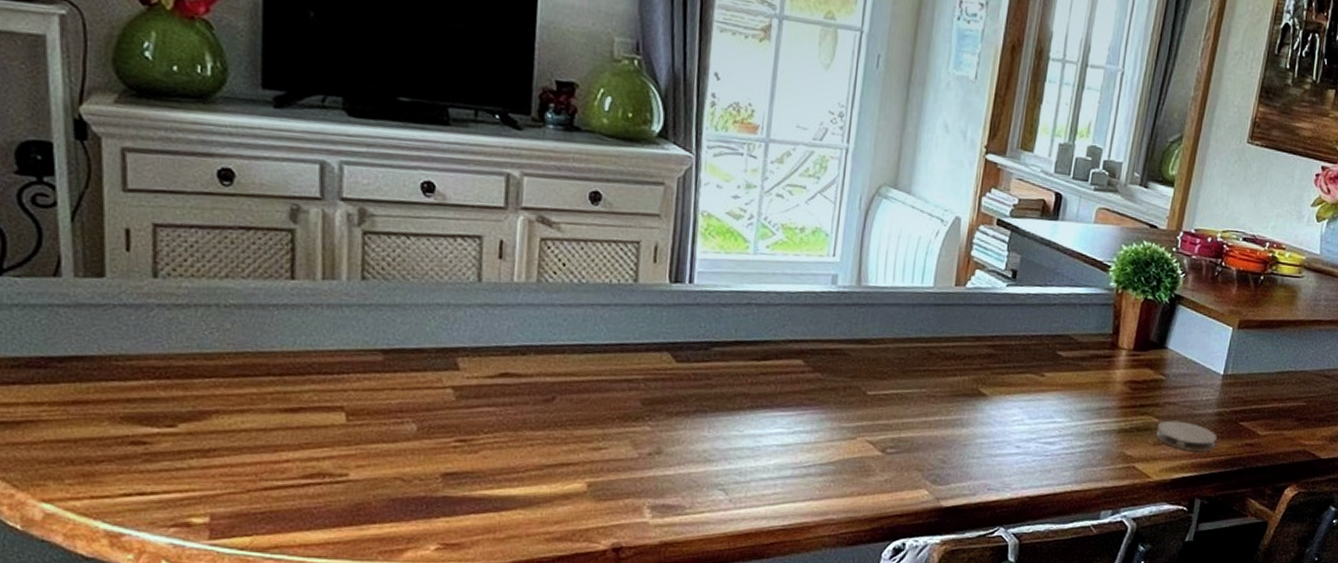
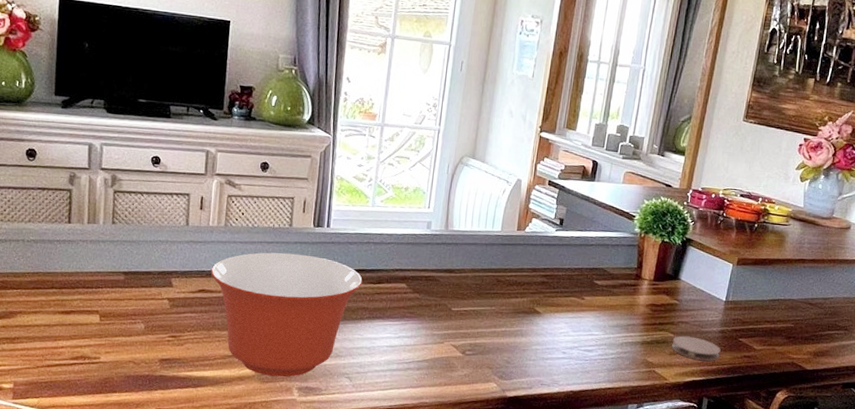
mixing bowl: none [517,319,742,493] -> present [210,252,363,378]

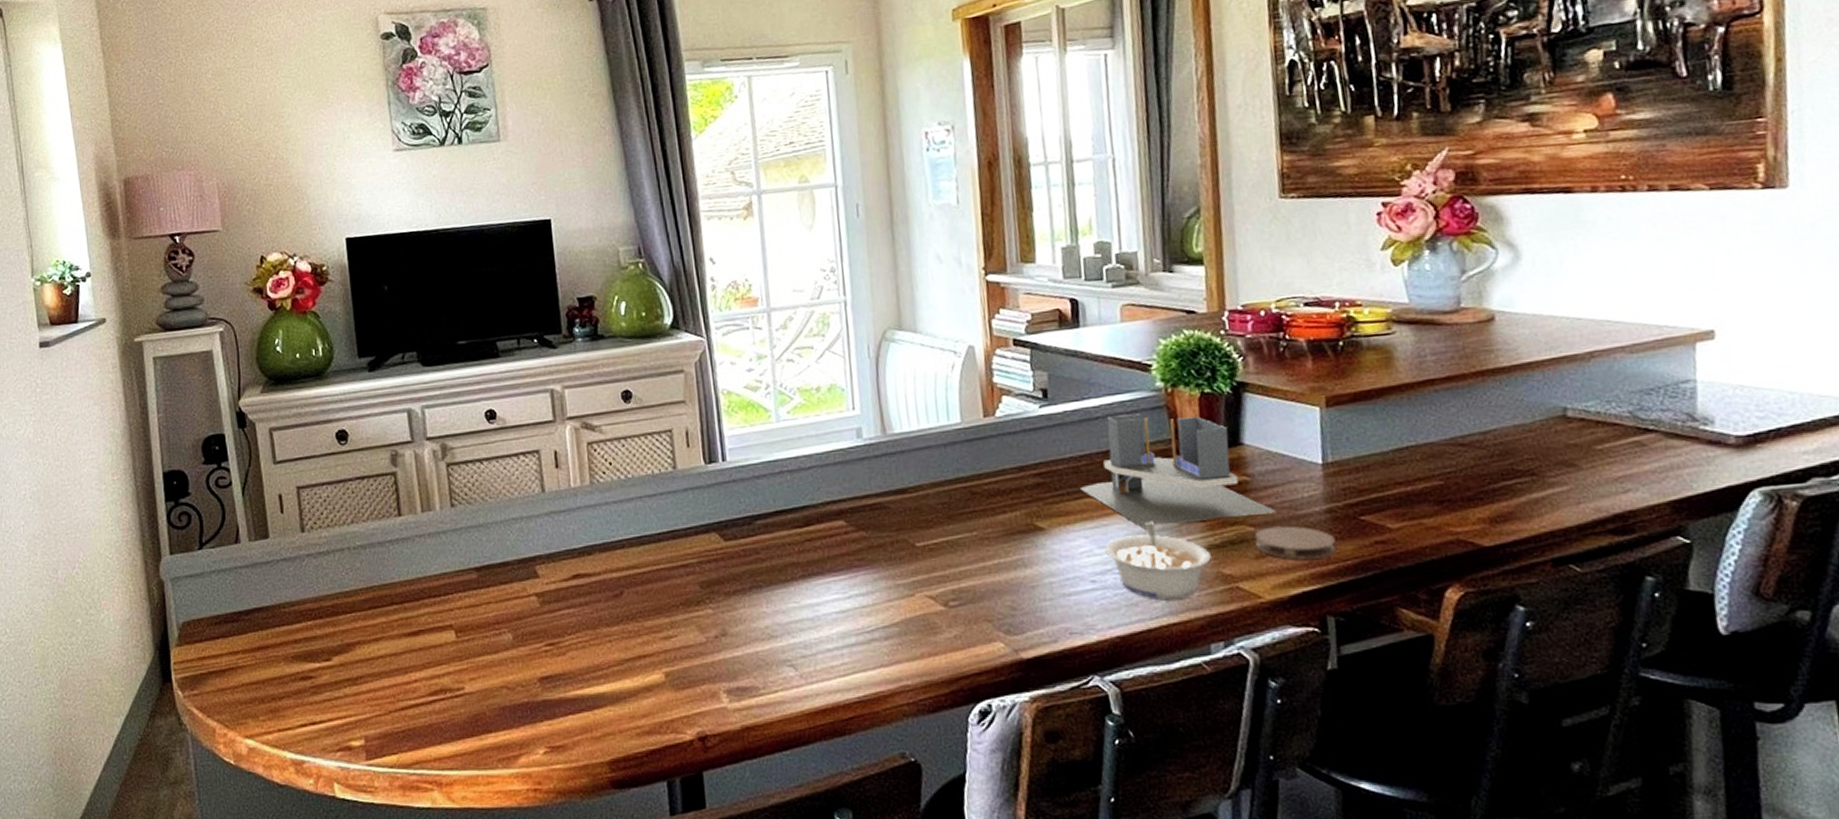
mixing bowl: present [210,252,363,378] -> none [583,503,785,680]
utensil holder: none [569,245,690,328] -> present [1079,413,1277,527]
legume: none [576,319,643,373] -> present [1105,521,1211,600]

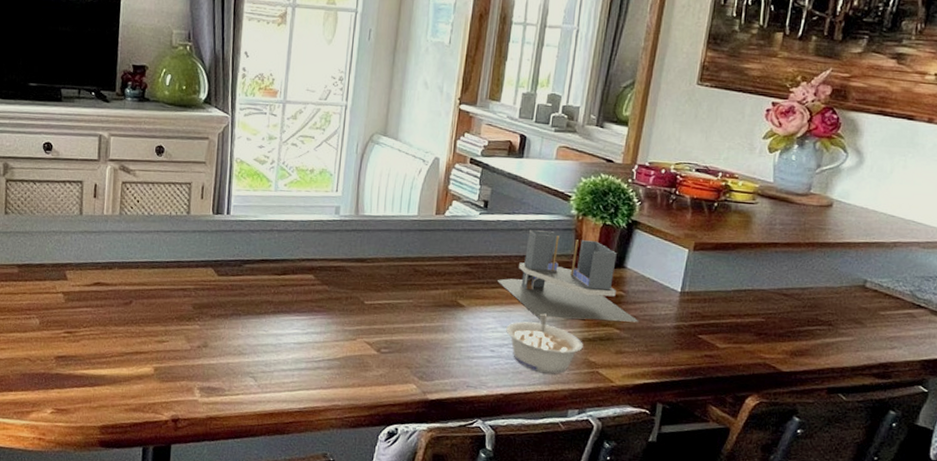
coaster: present [1254,525,1337,560] -> none [618,332,677,361]

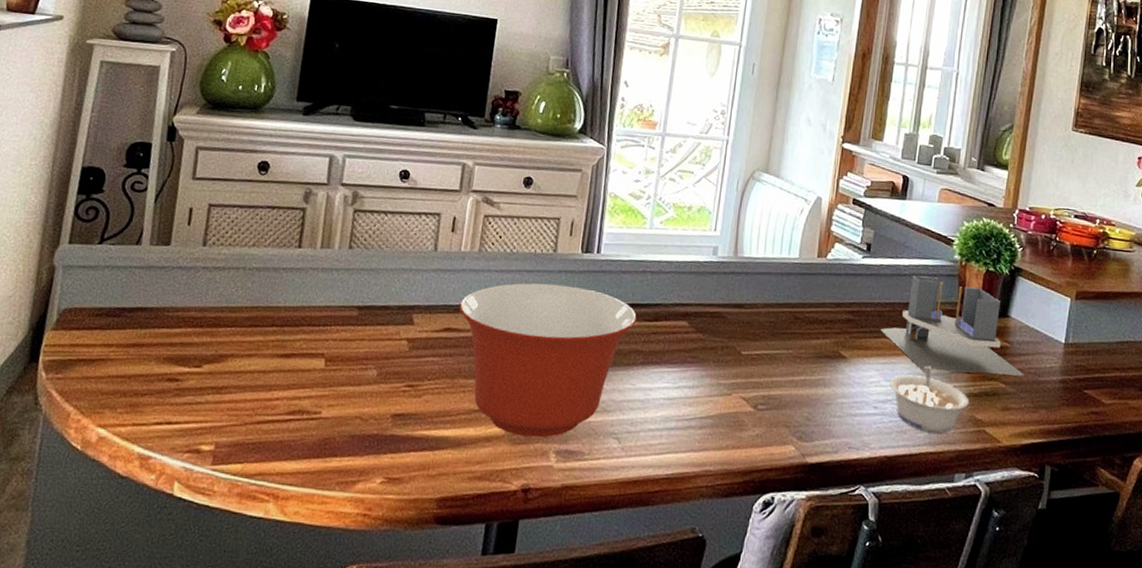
mixing bowl: none [106,242,266,377] -> present [459,283,637,438]

